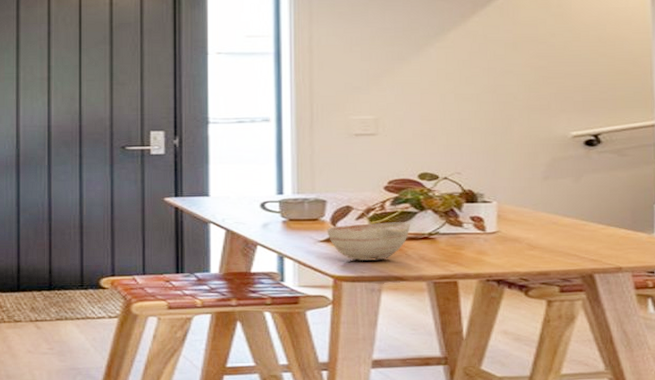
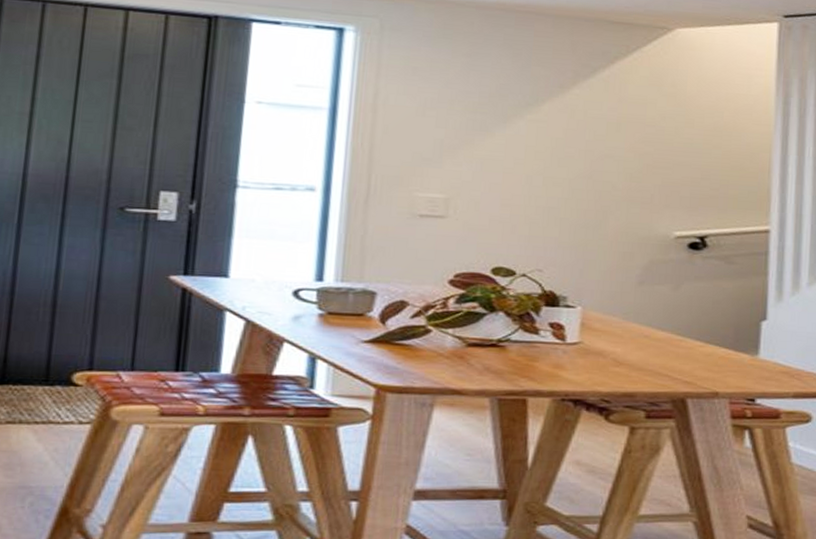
decorative bowl: present [327,222,410,262] -> none [373,323,476,369]

